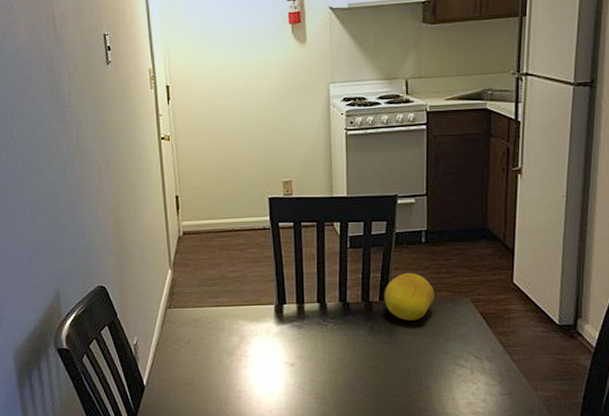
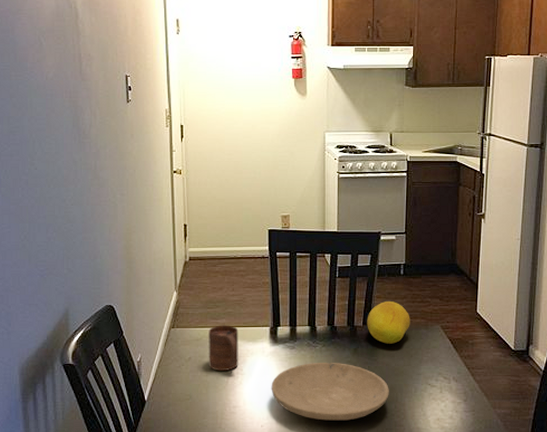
cup: none [207,304,242,353] -> present [208,325,239,371]
plate: none [278,341,412,405] -> present [271,362,389,421]

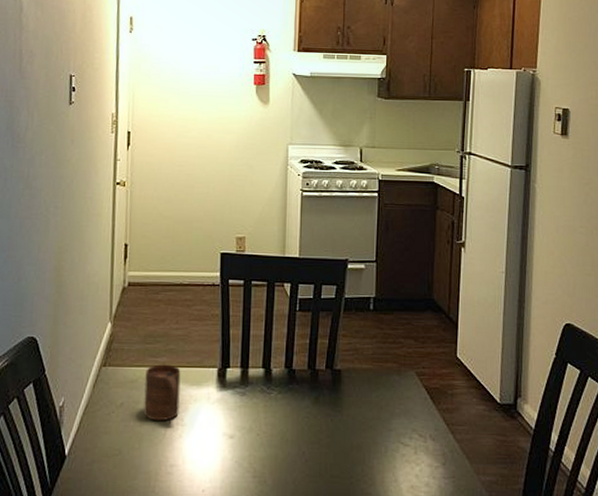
plate: present [271,362,389,421] -> none [216,412,355,486]
fruit: present [367,300,410,344] -> none [330,340,381,392]

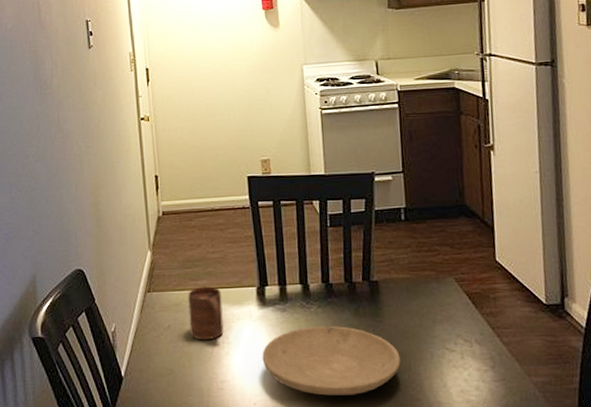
plate: none [216,412,355,486] -> present [262,325,400,396]

